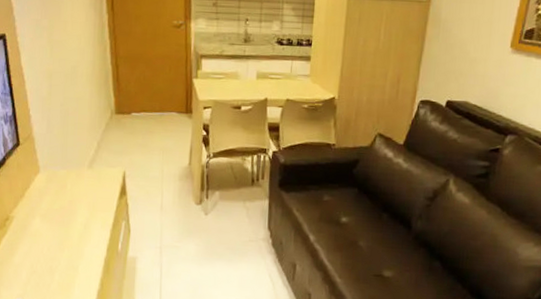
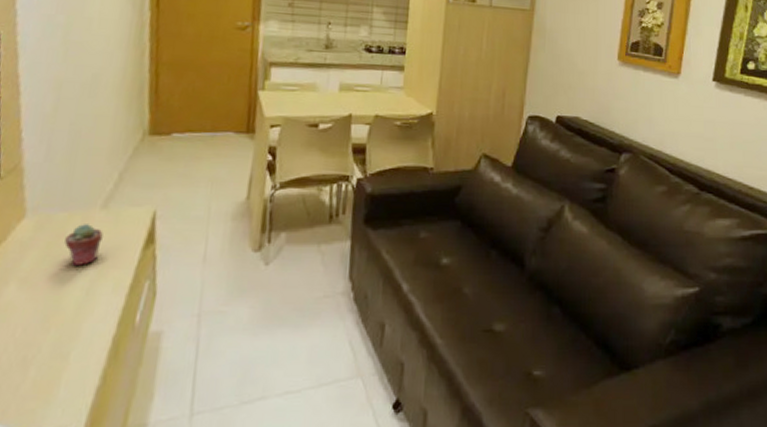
potted succulent: none [67,179,91,208] -> present [64,224,103,266]

